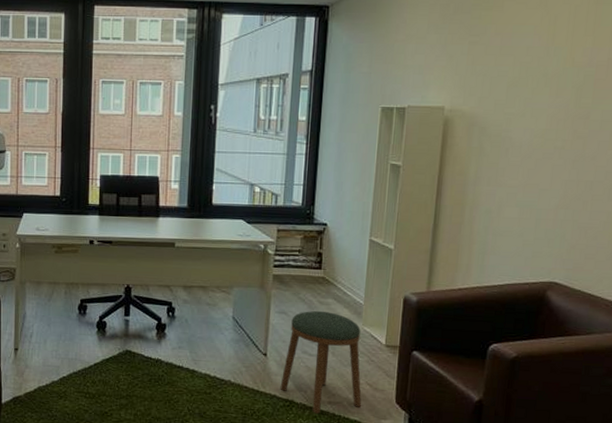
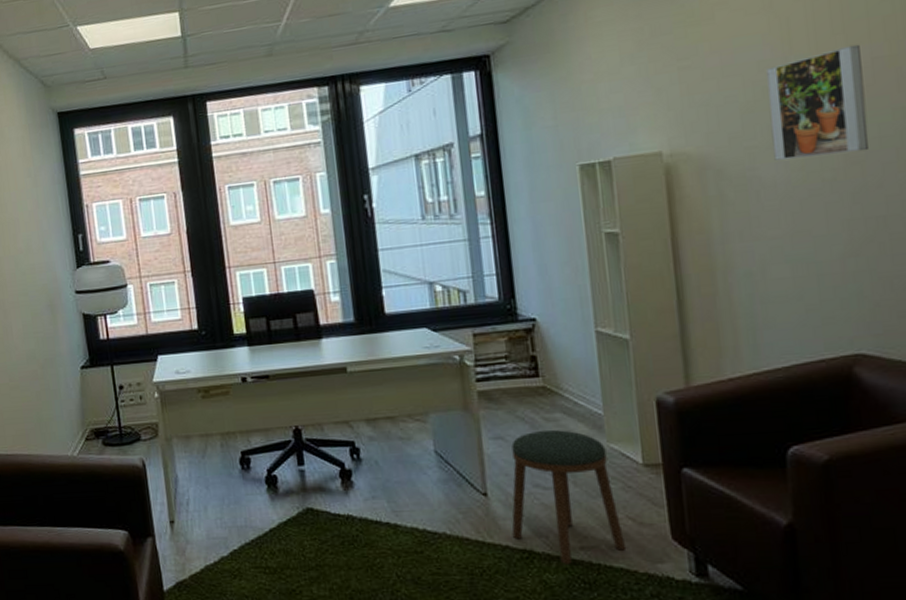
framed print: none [524,46,602,130] -> present [767,44,869,160]

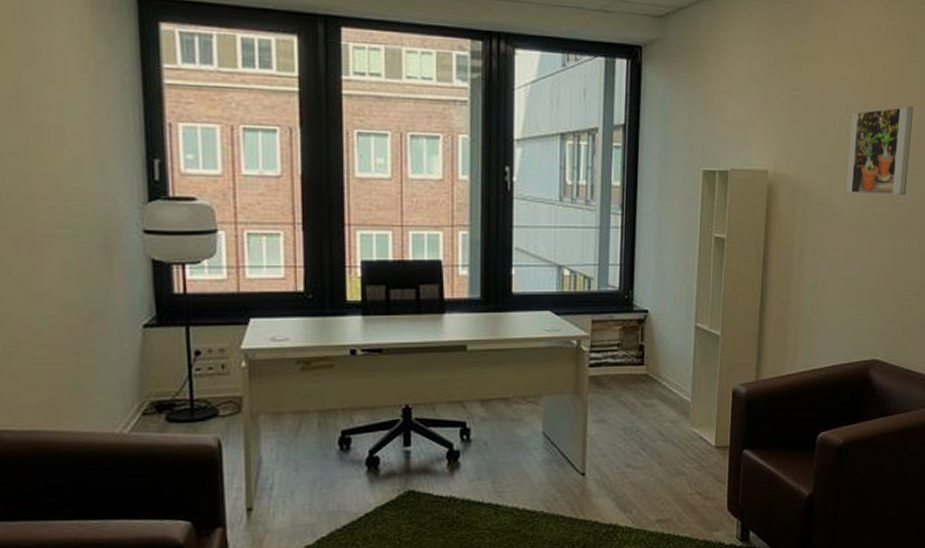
stool: present [511,429,627,564] -> none [602,414,693,536]

